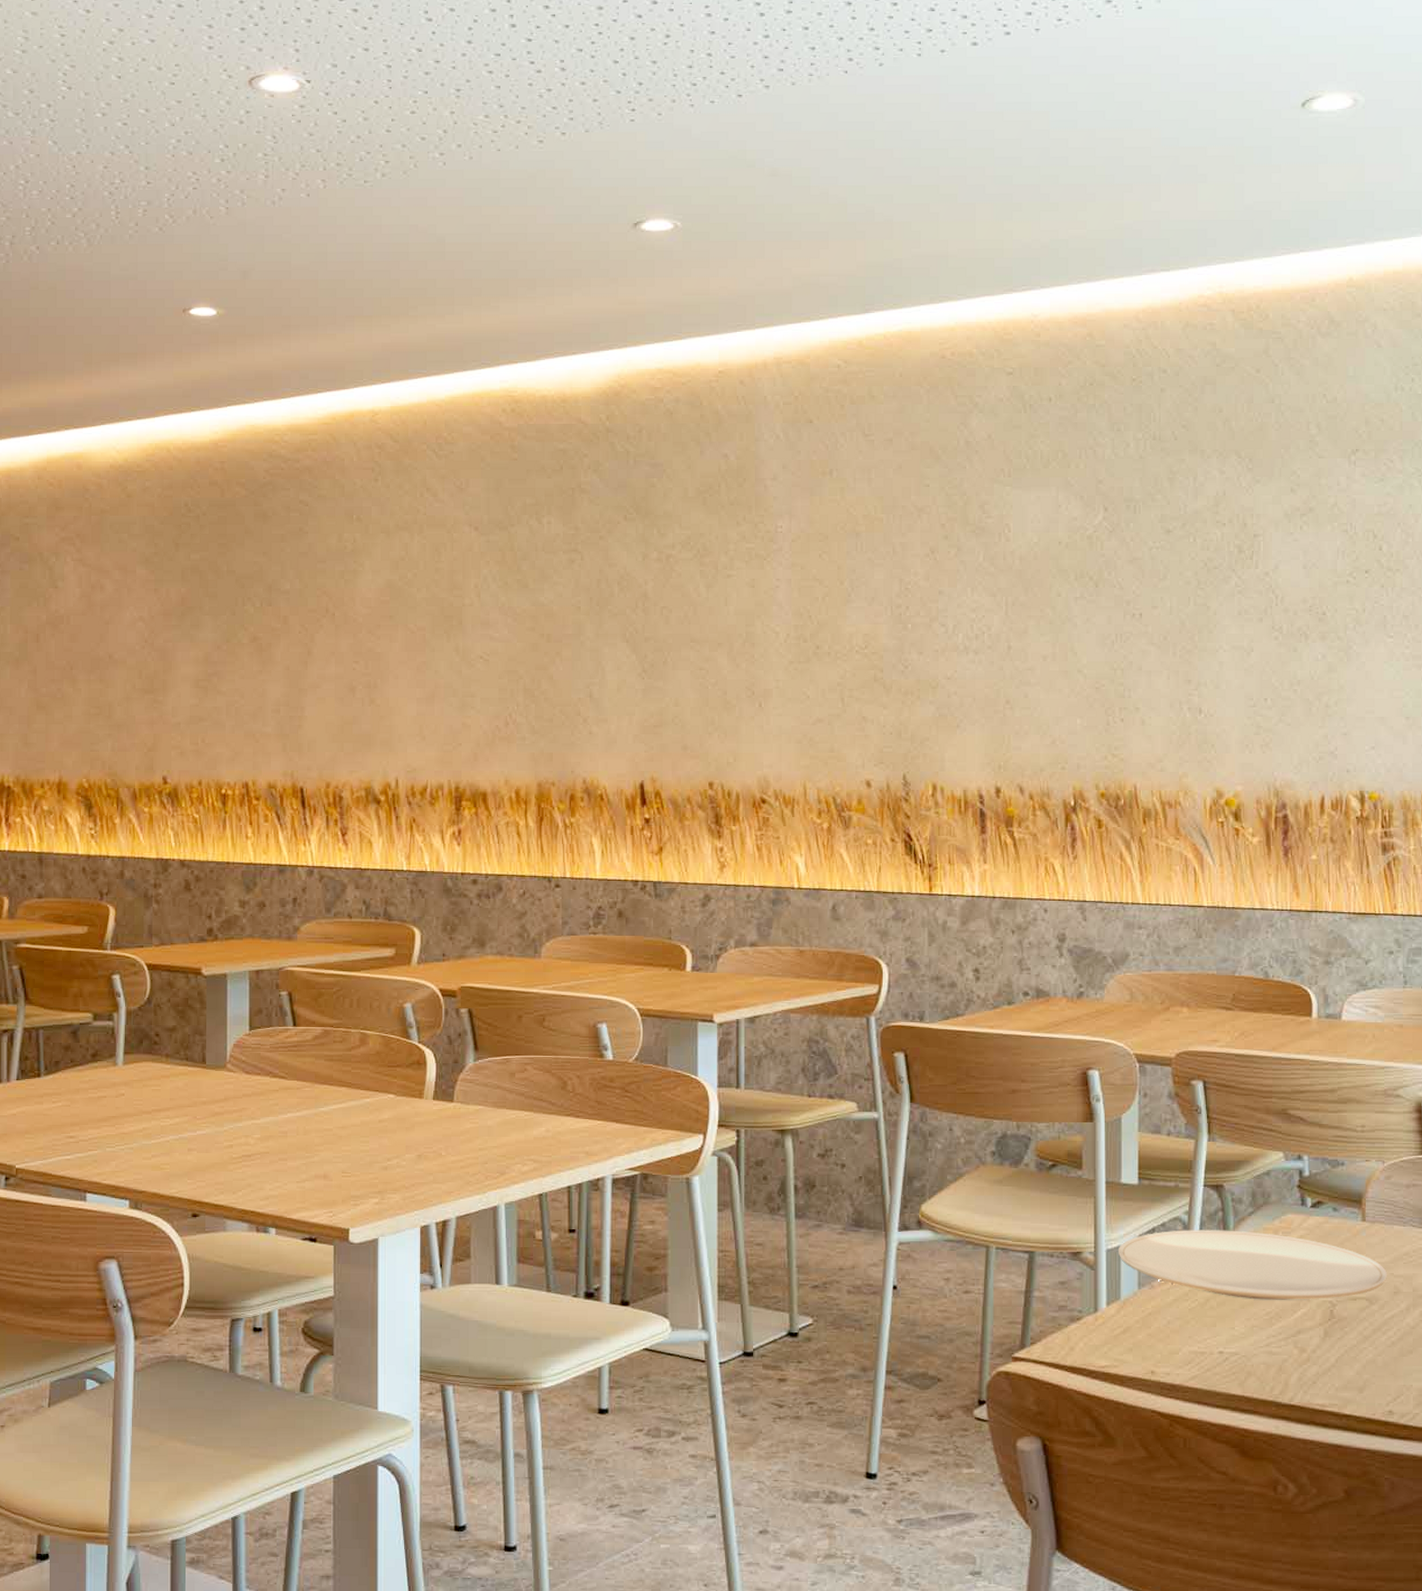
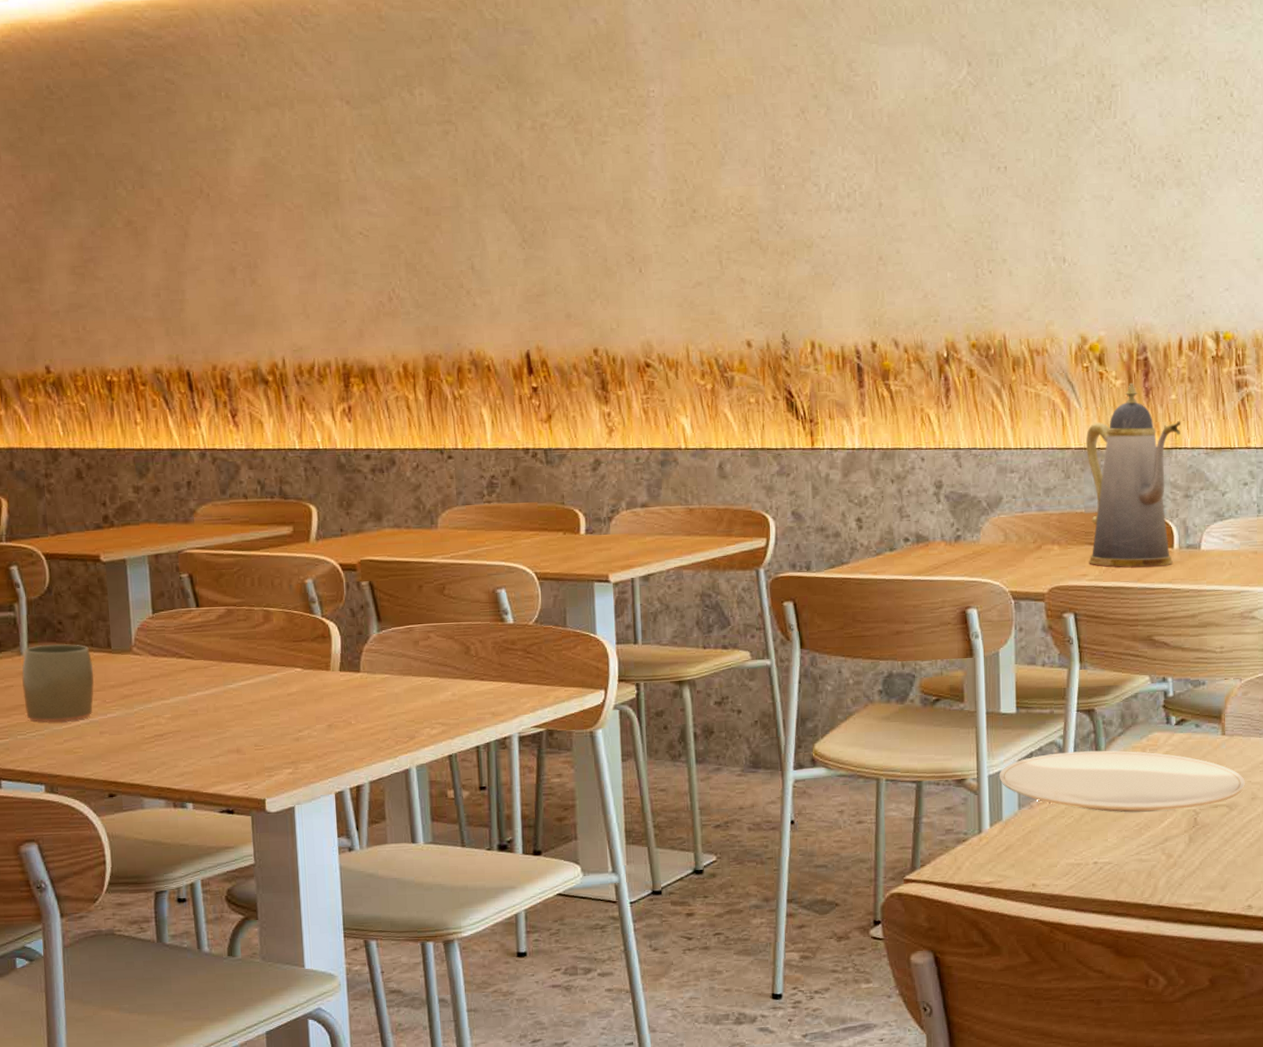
mug: none [114,1056,187,1137] -> present [21,644,94,722]
coffee pot: none [1220,840,1322,1036] -> present [1086,382,1181,568]

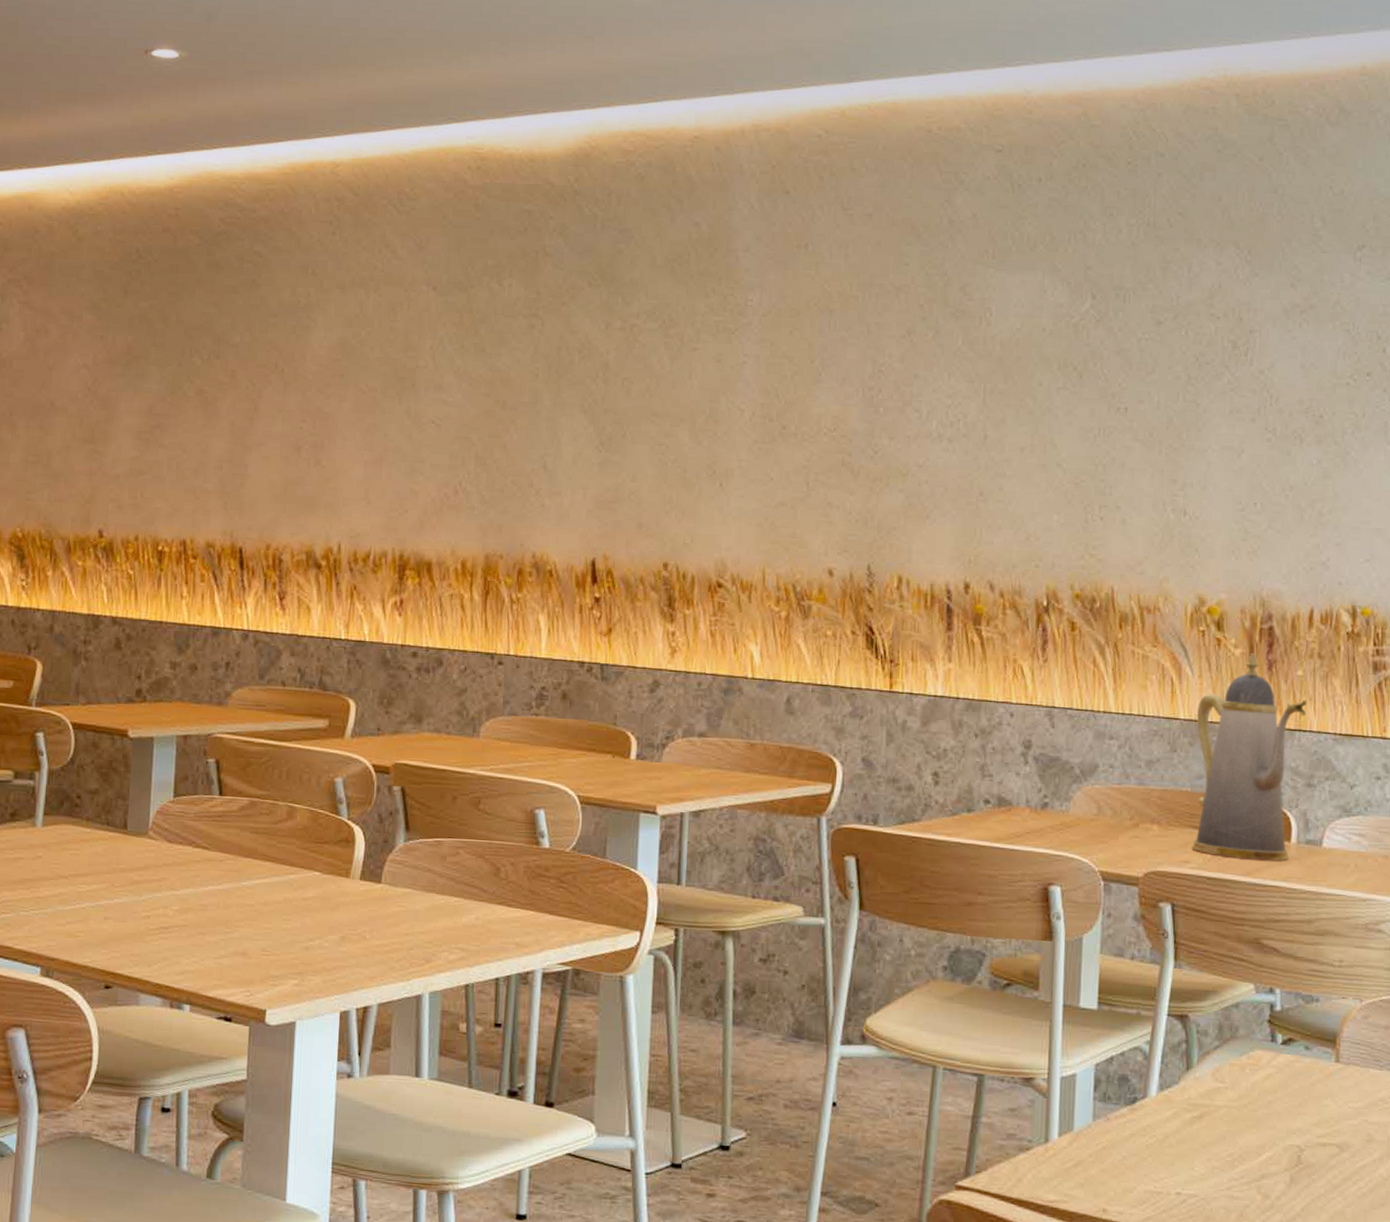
mug: present [21,644,94,722] -> none [32,818,106,903]
plate: present [999,750,1245,813] -> none [1072,1060,1360,1143]

